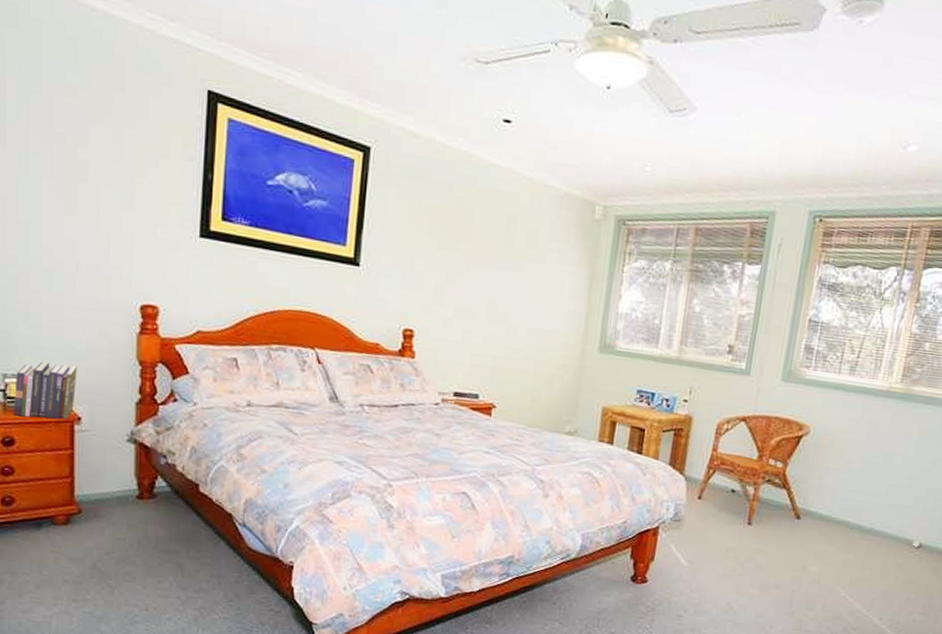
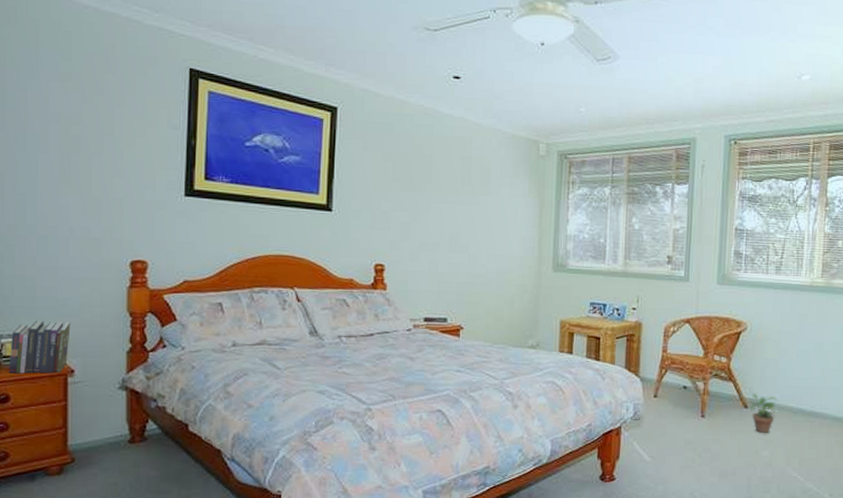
potted plant: none [801,503,834,548] -> present [748,393,777,433]

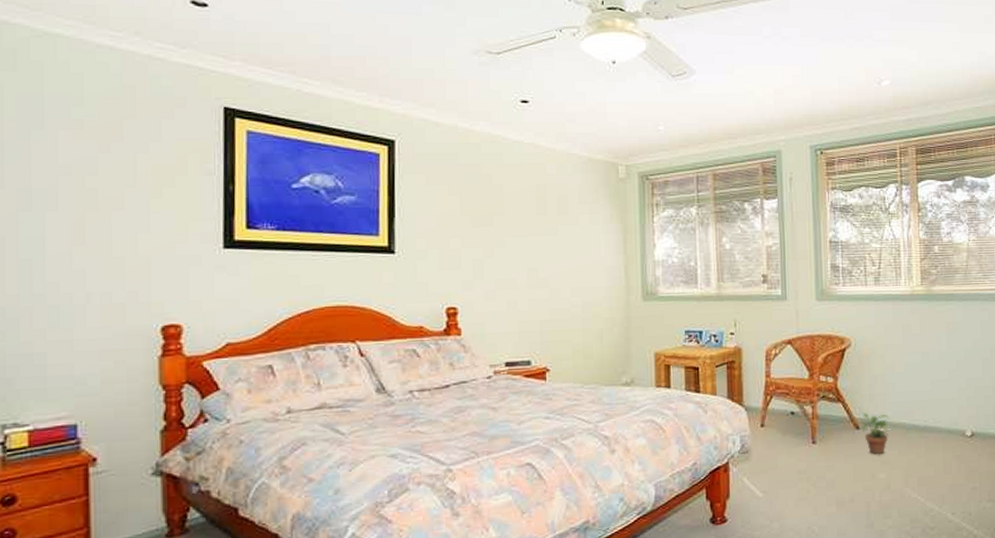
books: present [8,320,71,374] -> none [14,401,91,470]

